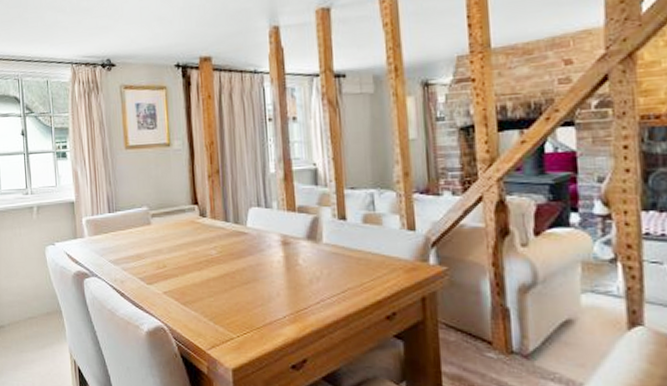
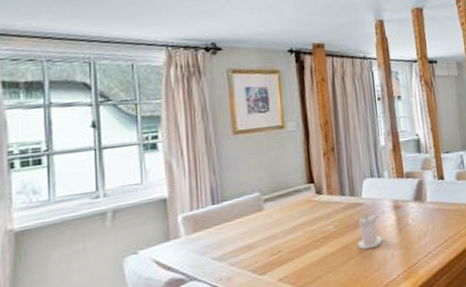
candle: none [241,246,267,282] -> present [358,215,382,250]

